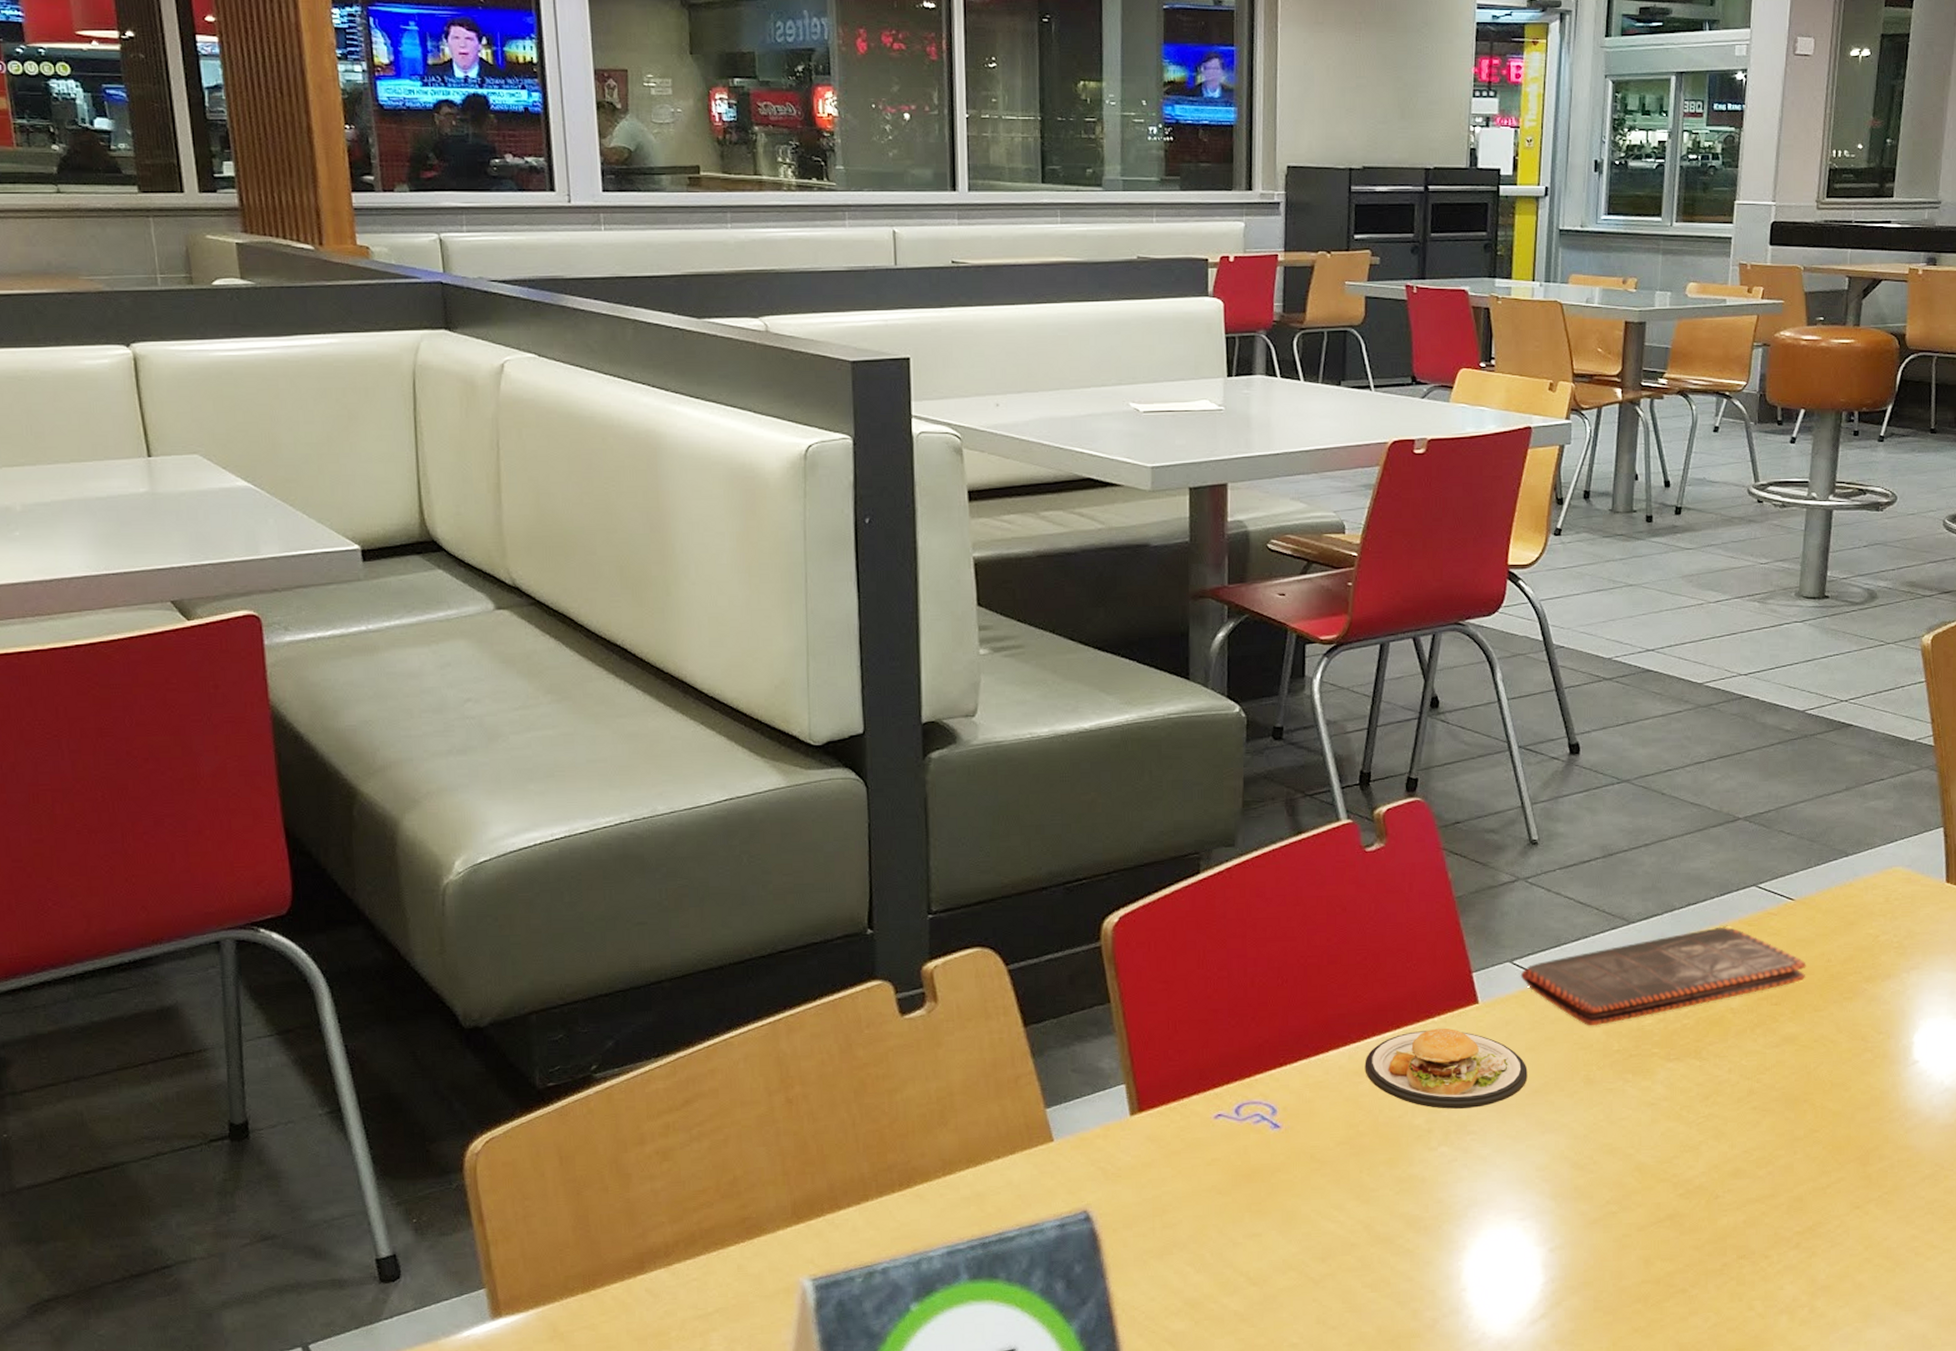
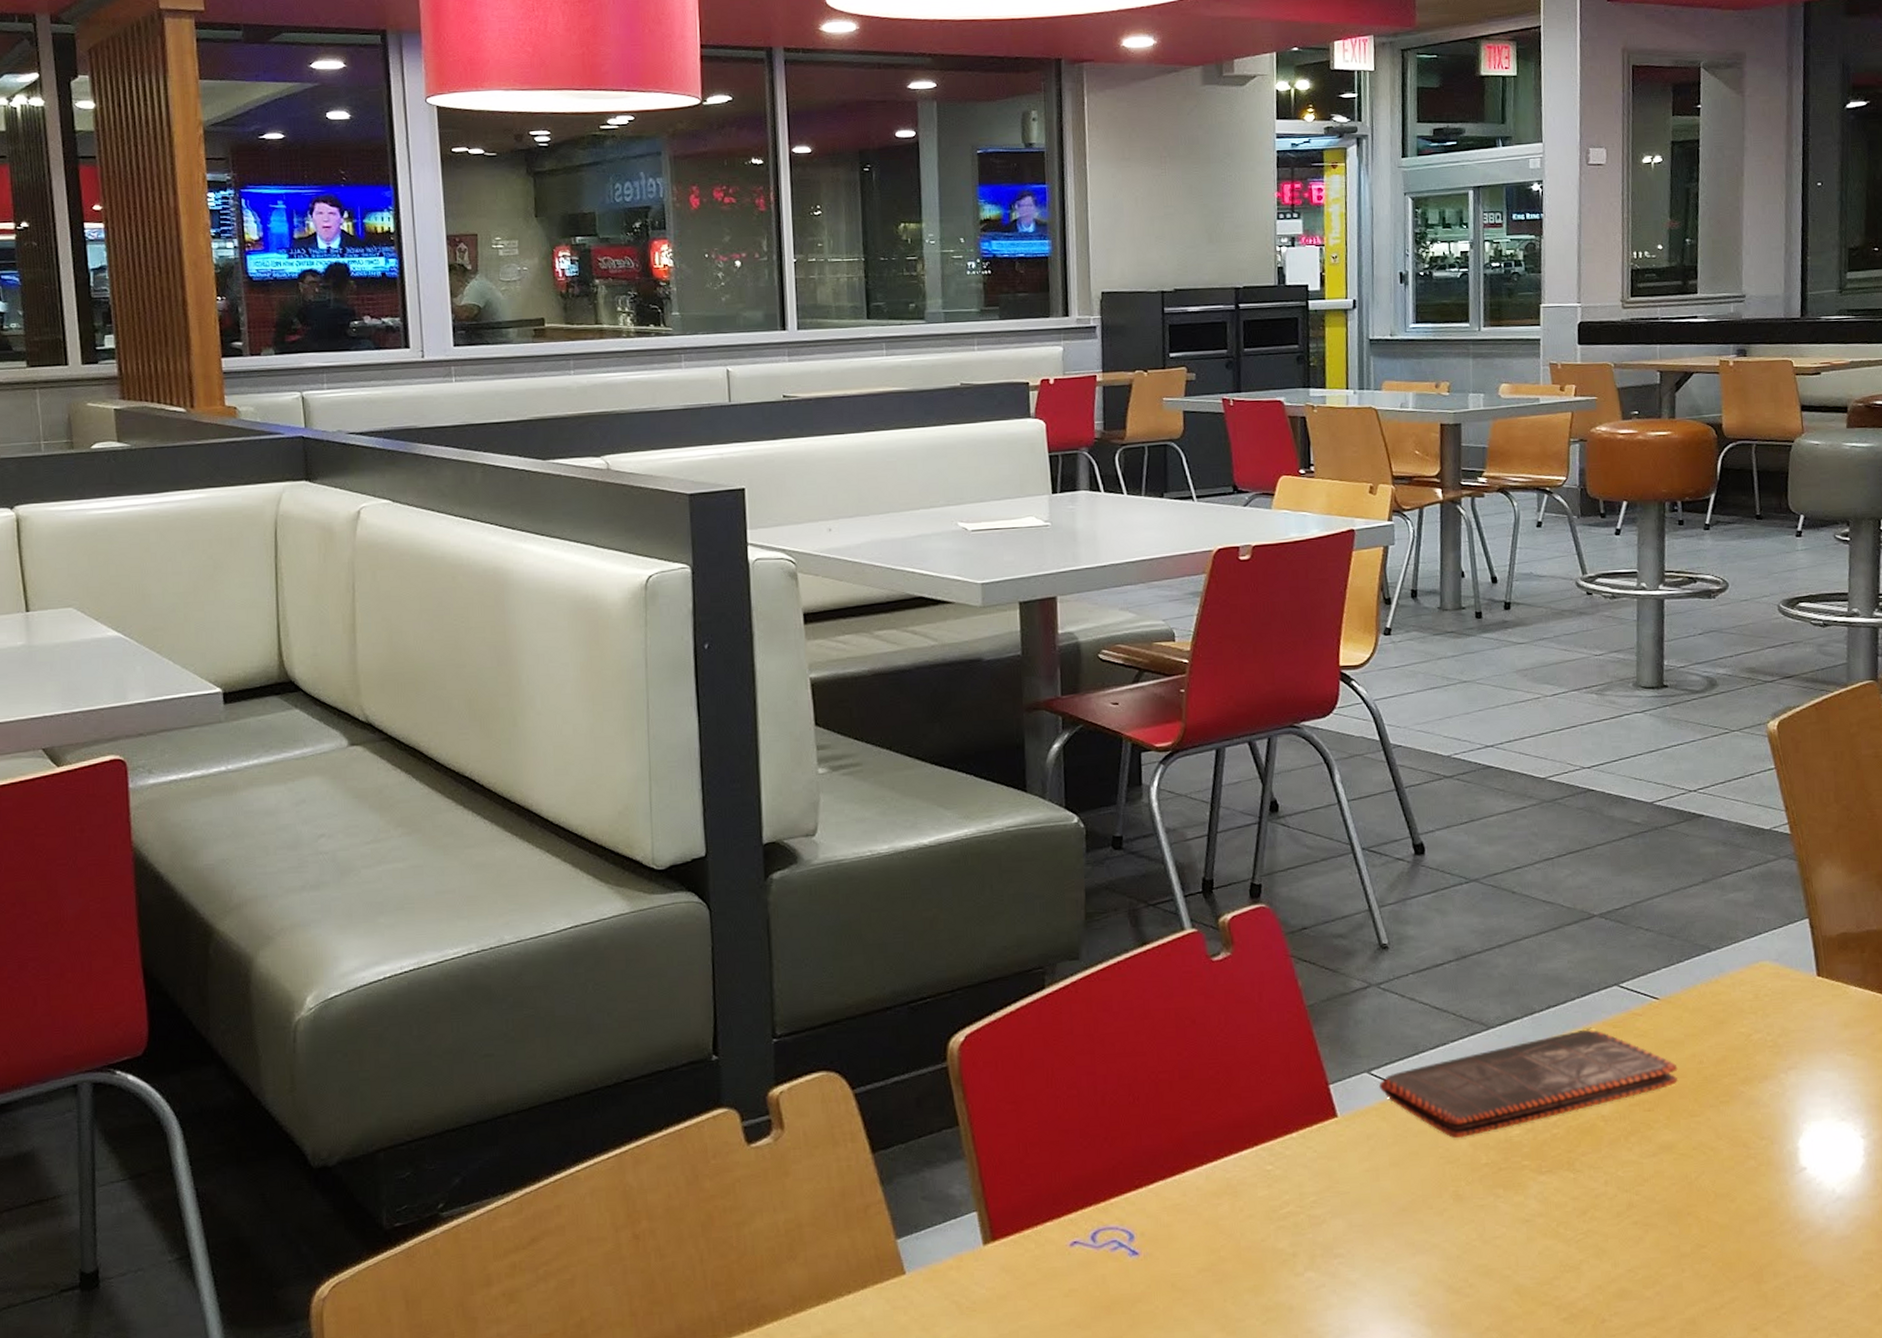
beef: present [1364,1028,1528,1109] -> none [1223,1144,1394,1231]

